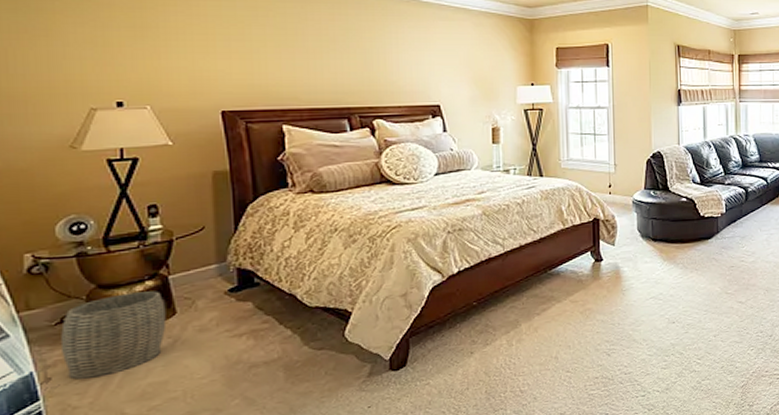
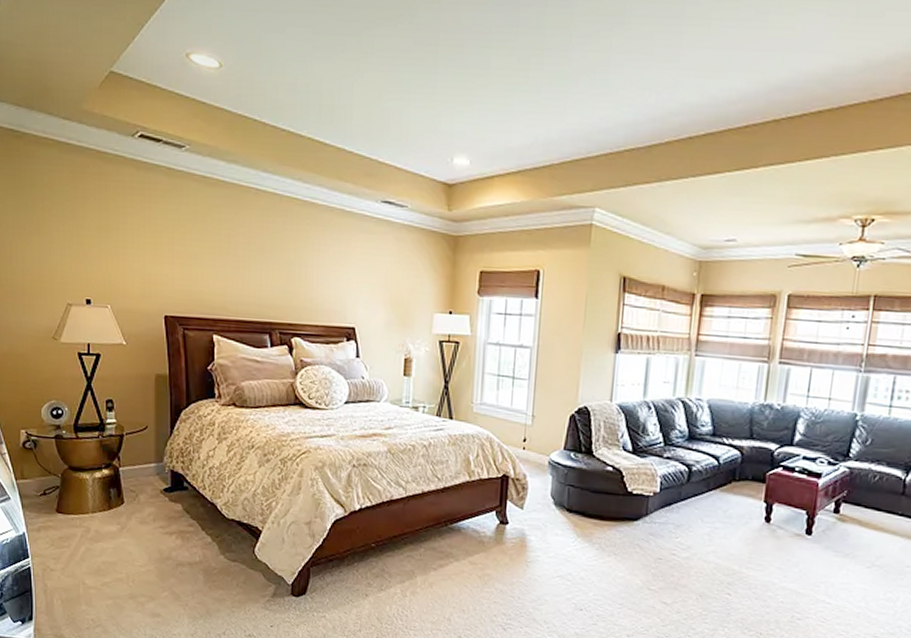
woven basket: present [61,291,167,380] -> none [44,477,117,548]

